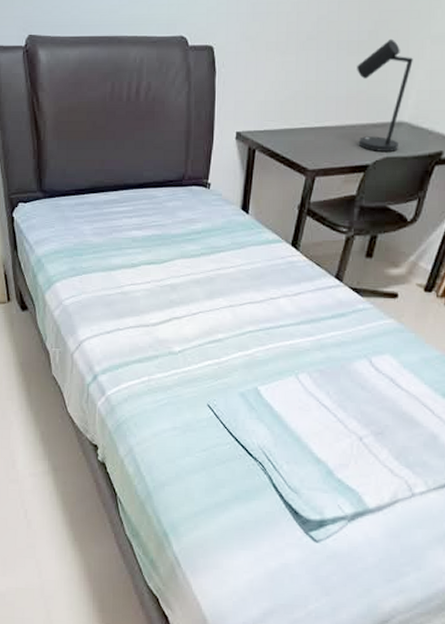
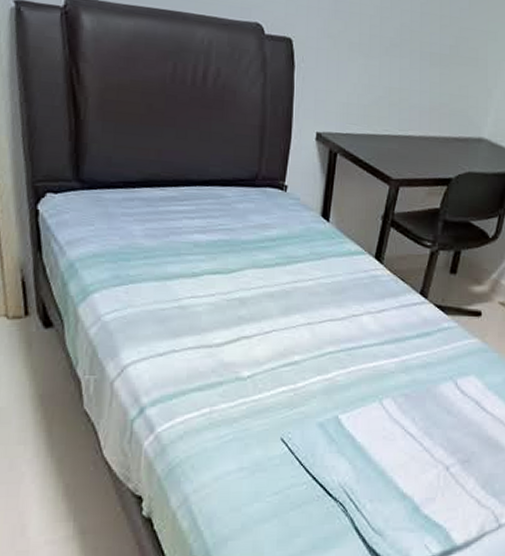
desk lamp: present [357,38,413,151] -> none [439,56,491,167]

